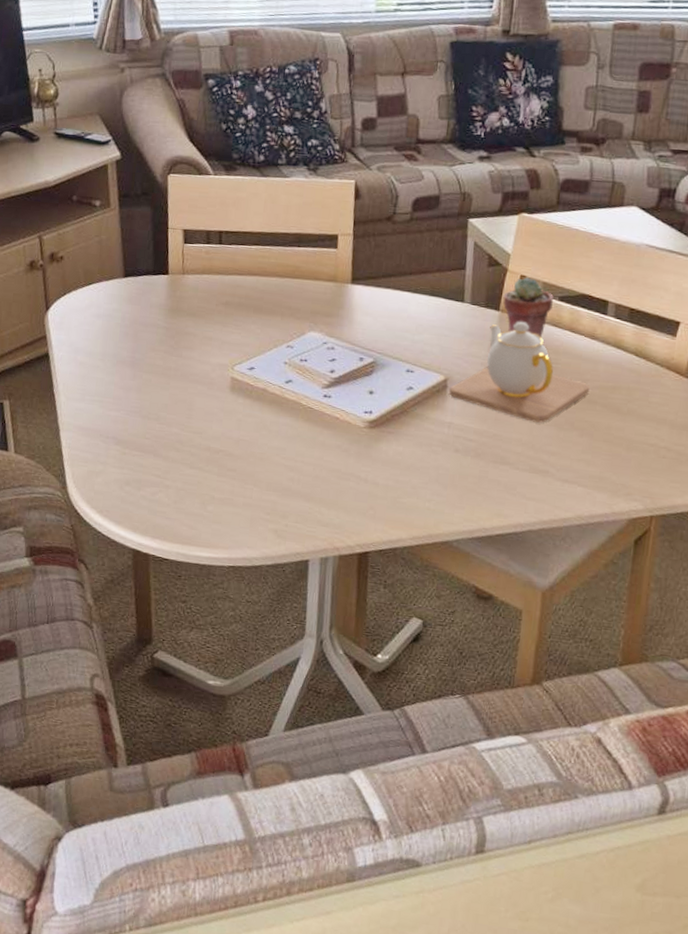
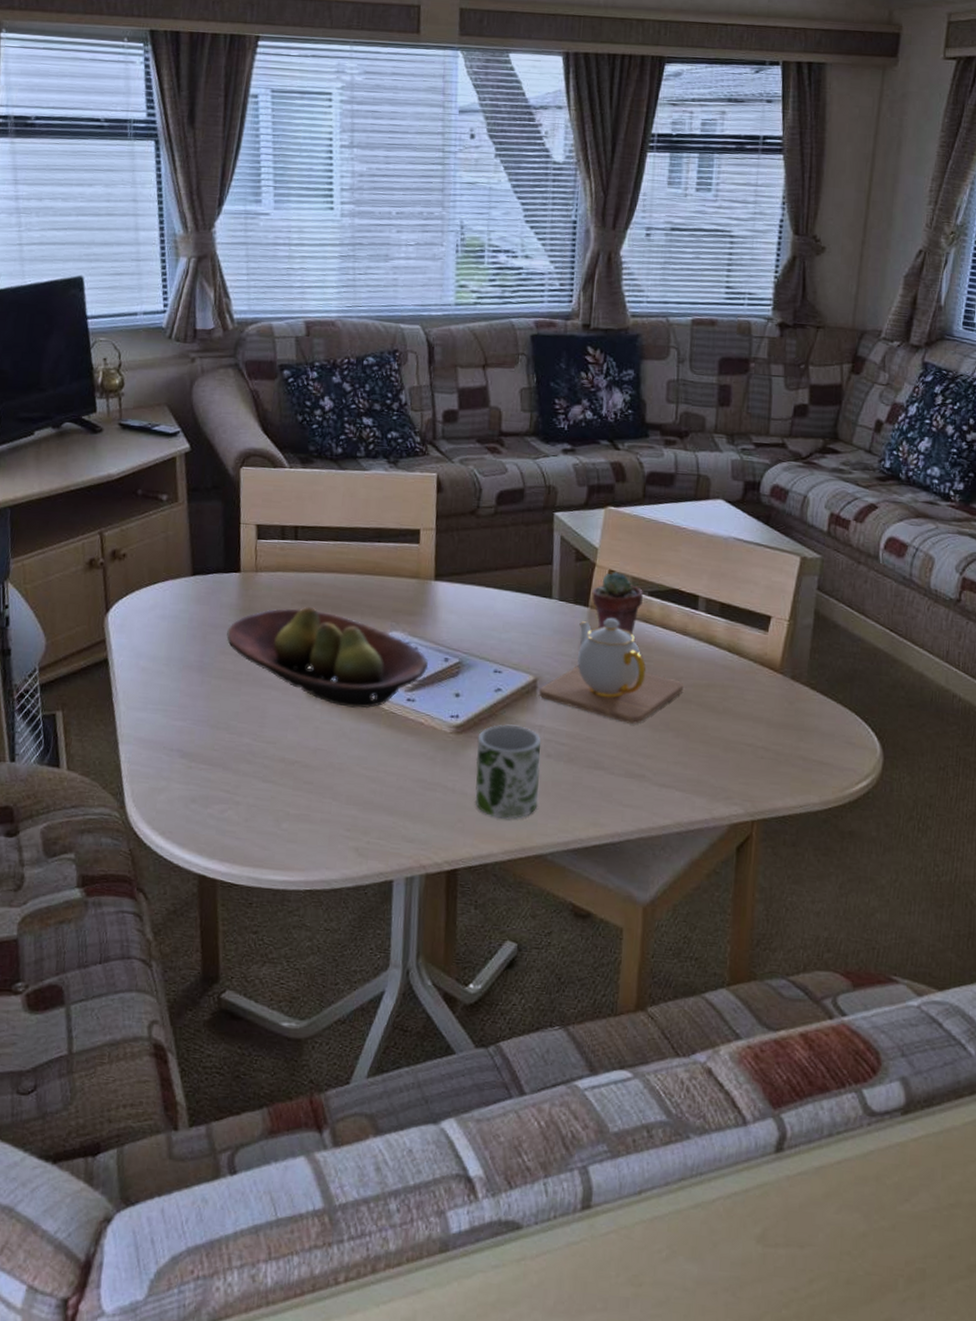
fruit bowl: none [156,307,345,404] -> present [226,606,429,709]
mug: none [386,420,450,509] -> present [475,724,541,820]

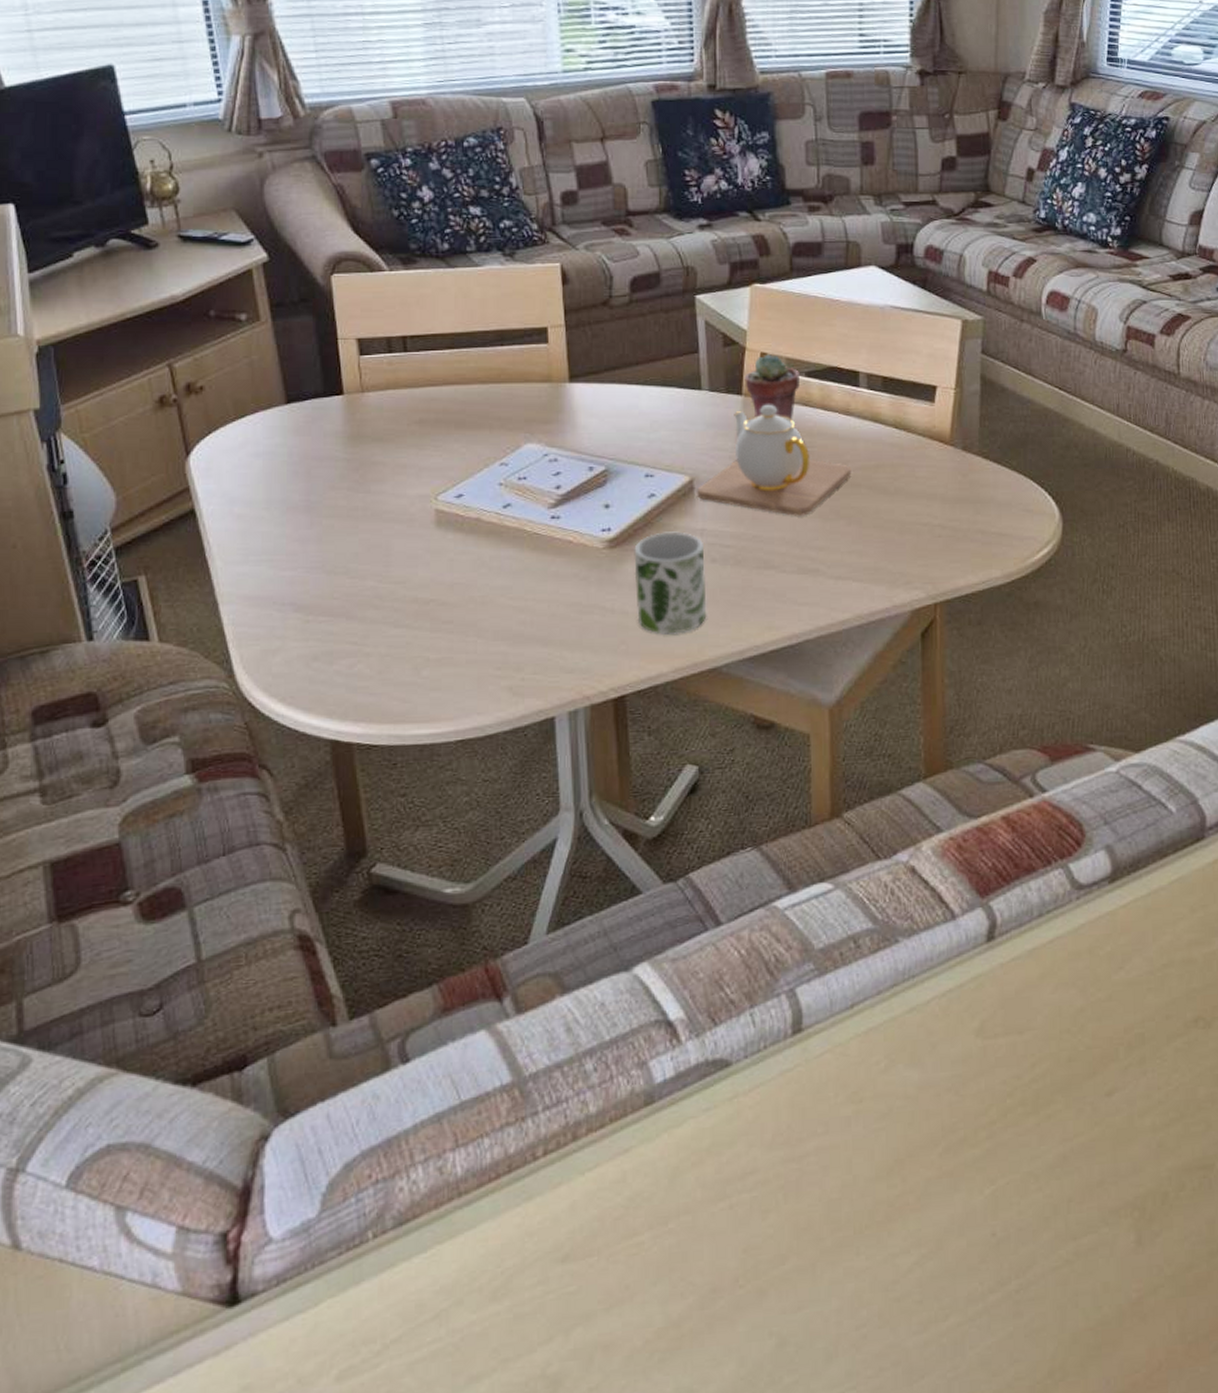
fruit bowl: present [226,606,429,709] -> none [335,425,572,533]

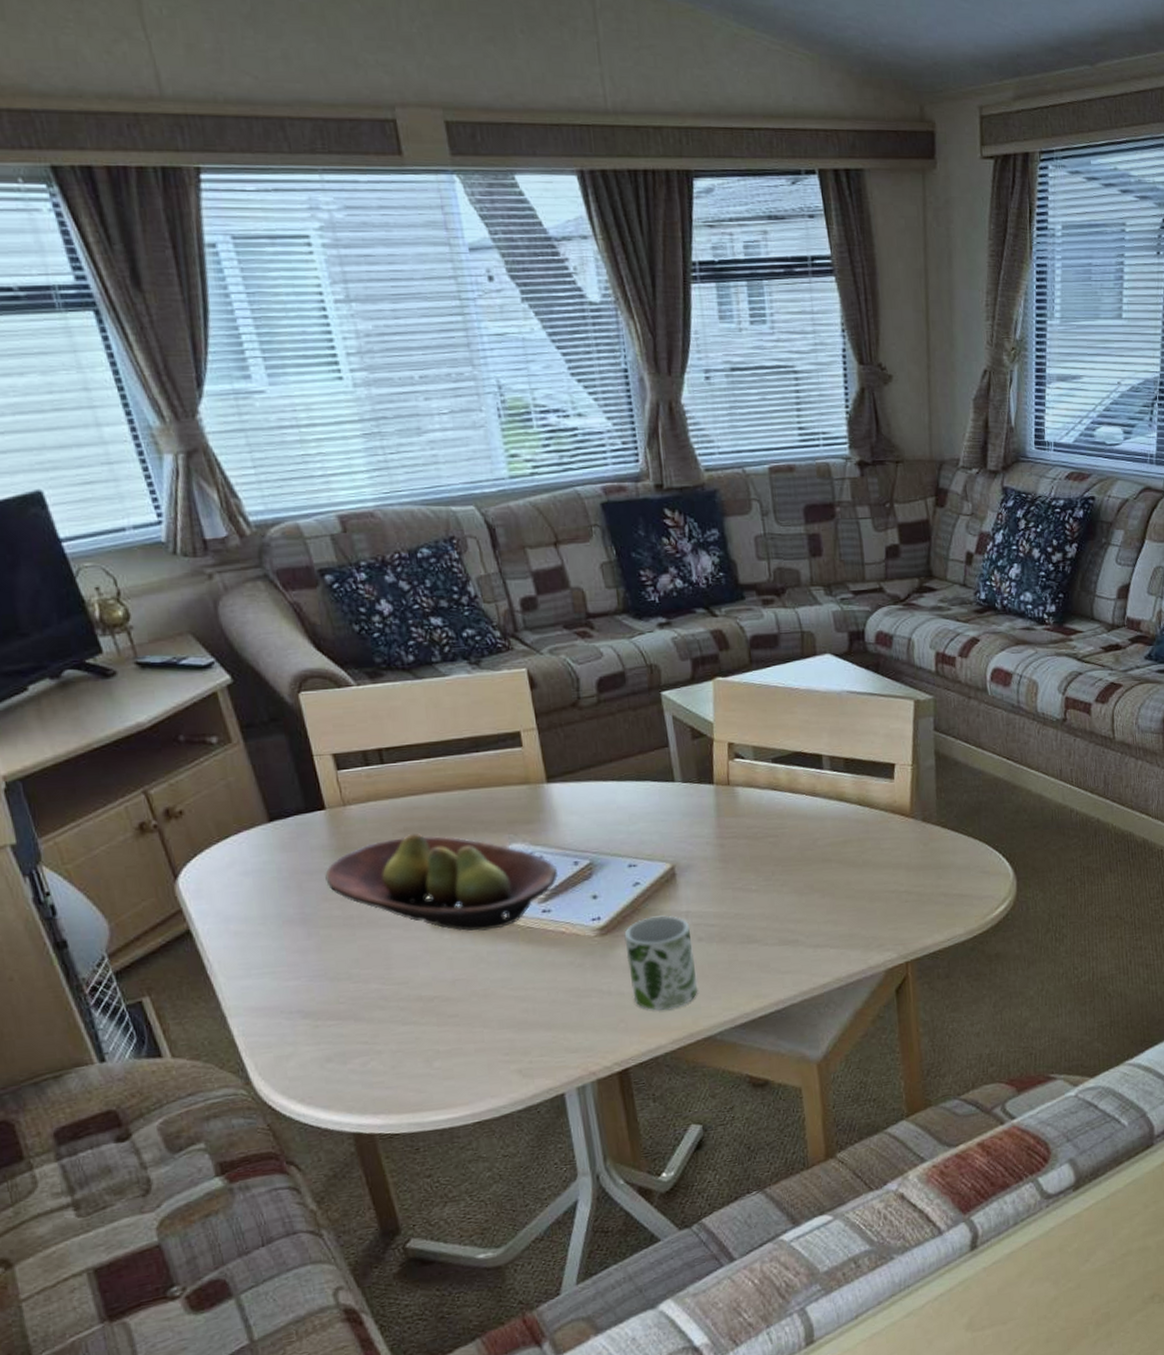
fruit bowl: none [335,425,572,533] -> present [325,832,559,931]
teapot: present [697,404,852,516] -> none [679,791,822,893]
potted succulent: present [744,354,800,420] -> none [714,744,767,805]

